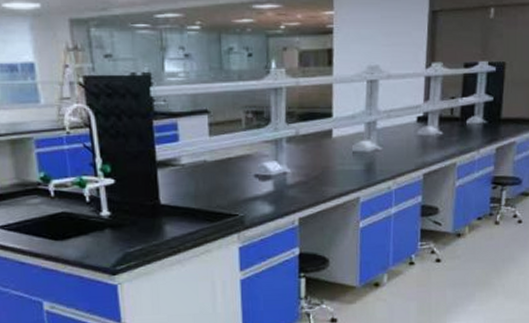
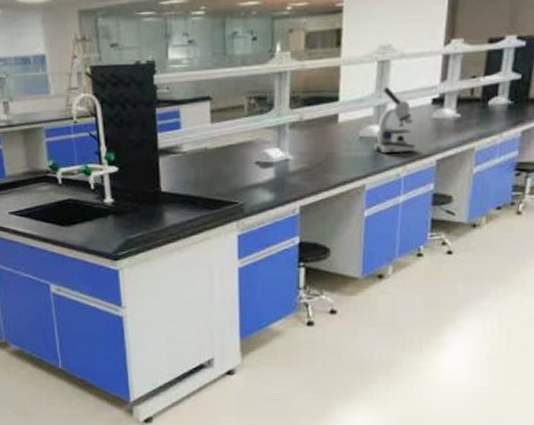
microscope: none [366,105,404,168] -> present [373,87,416,154]

